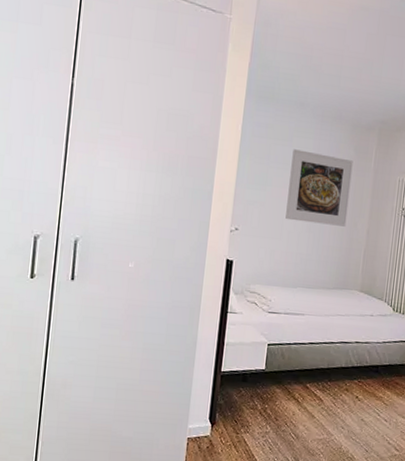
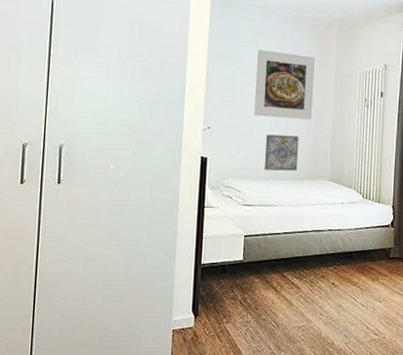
wall art: none [293,239,331,280] -> present [265,134,299,171]

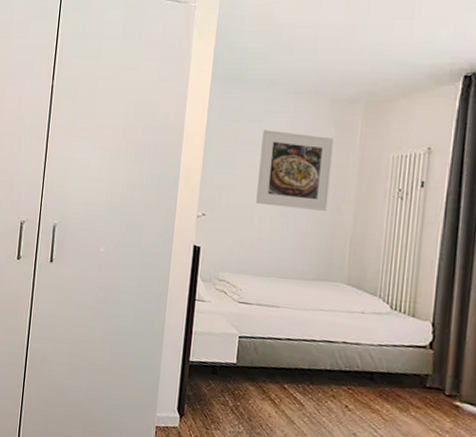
wall art: present [265,134,299,171] -> none [266,225,310,270]

